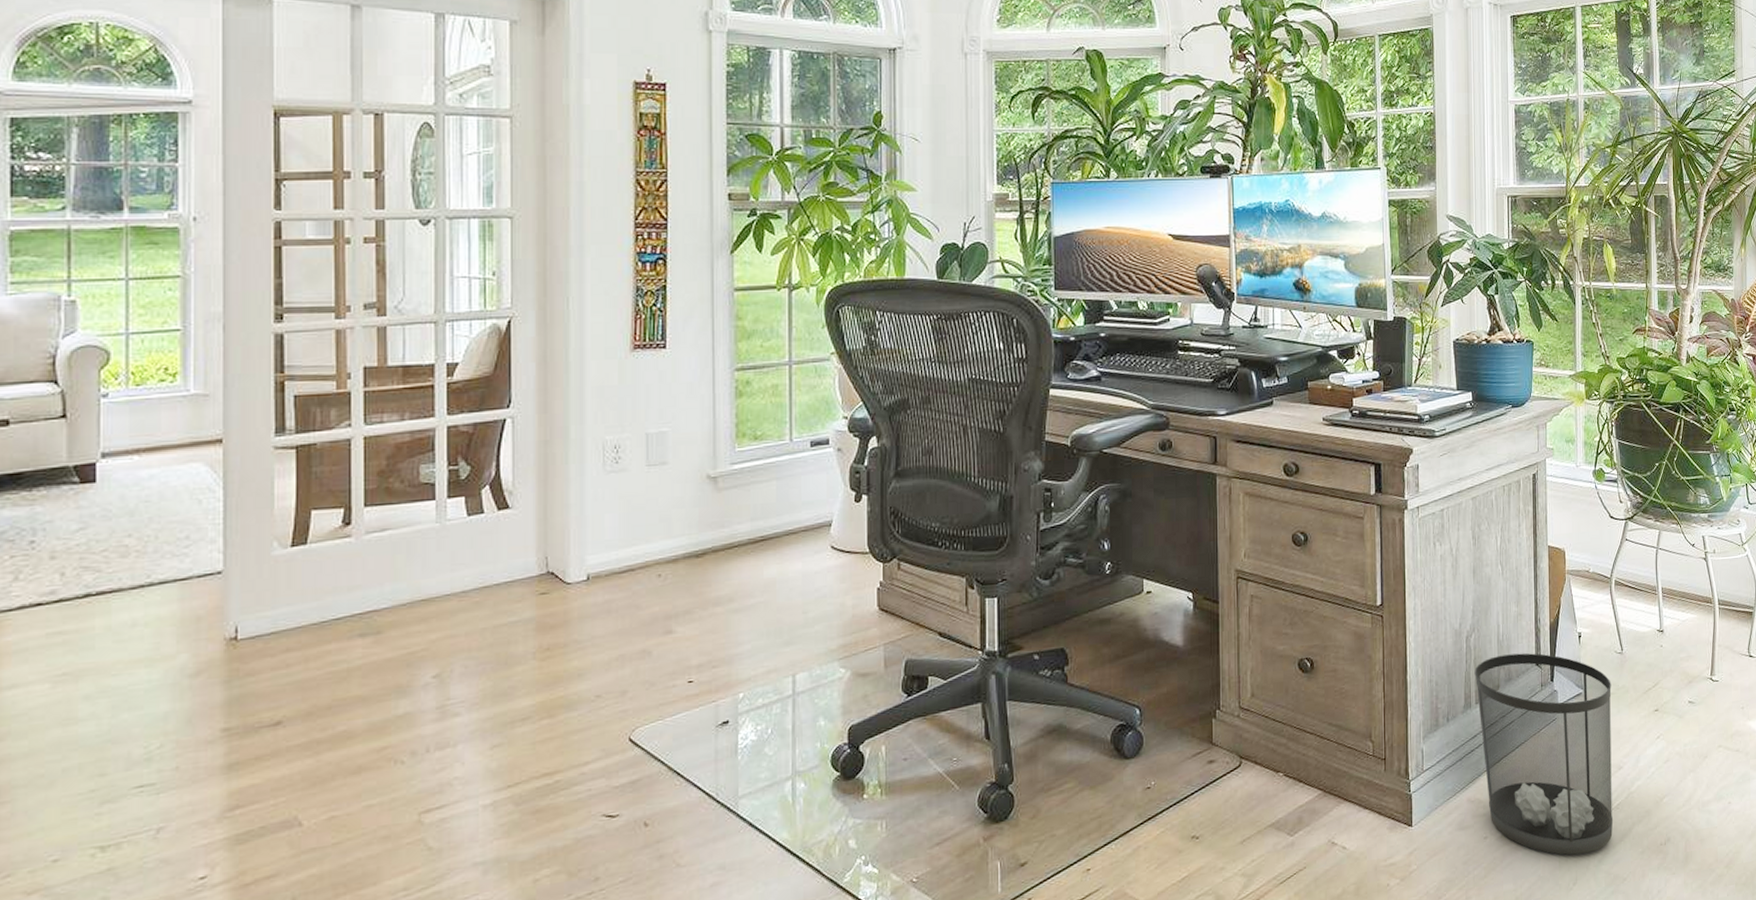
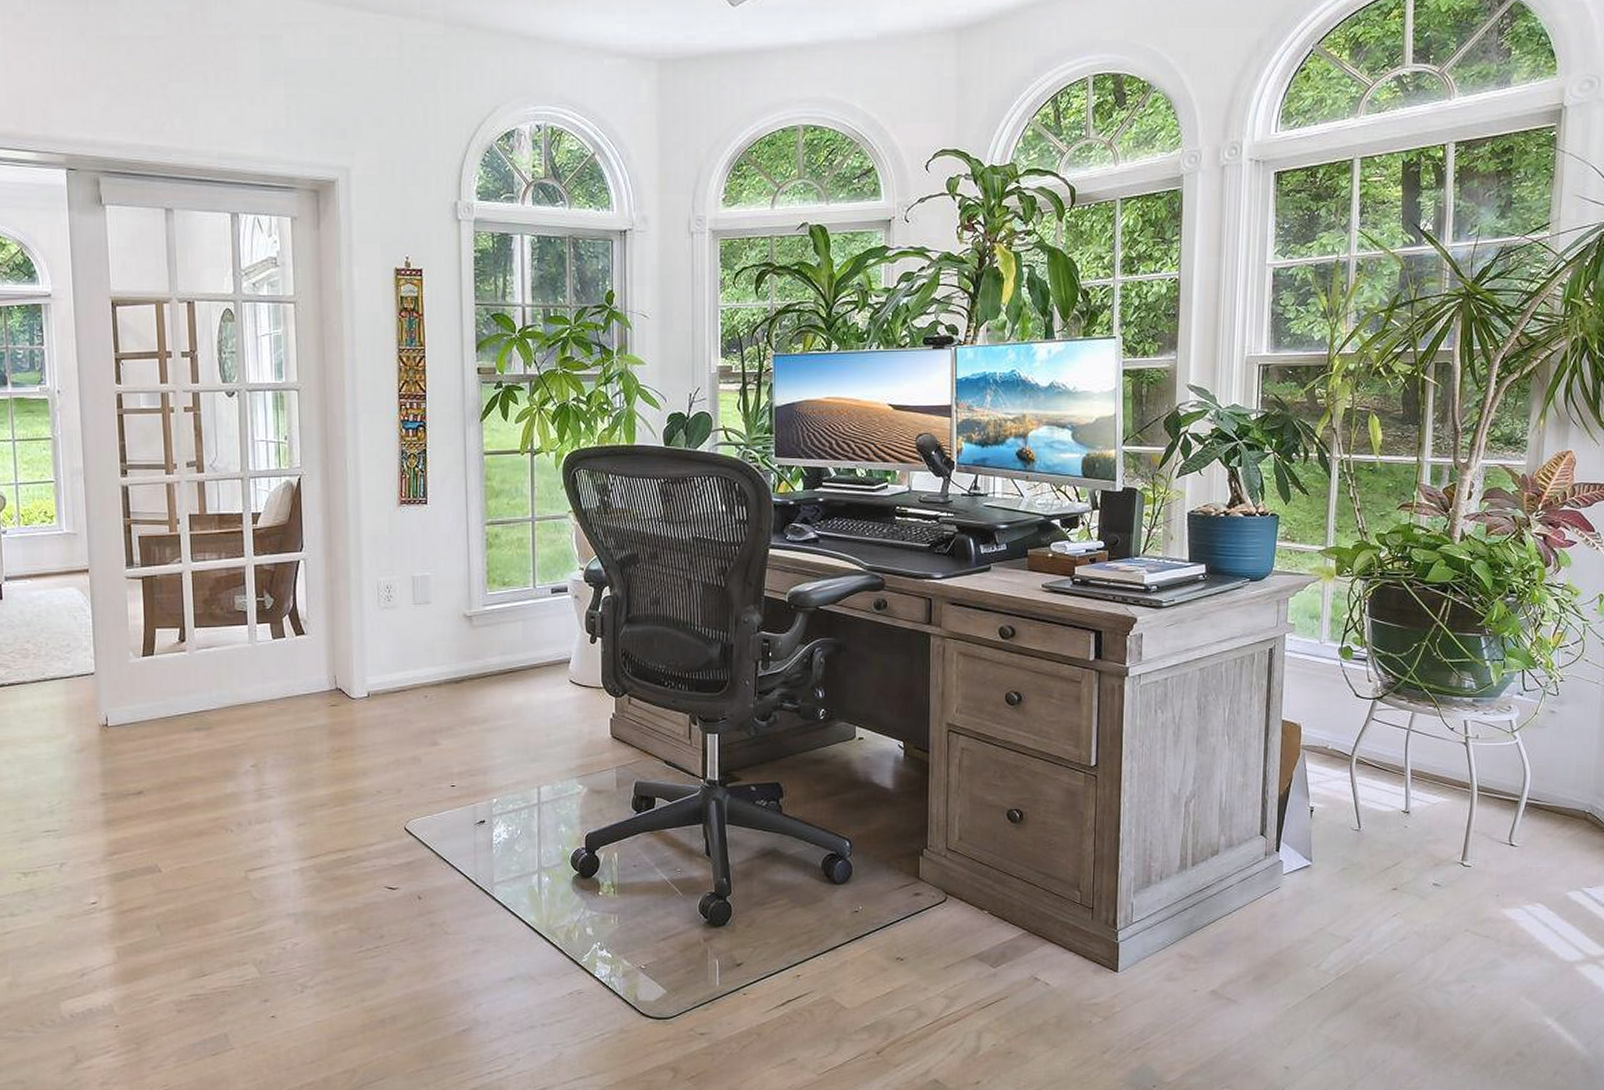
waste bin: present [1474,653,1614,855] -> none [1192,822,1345,1017]

